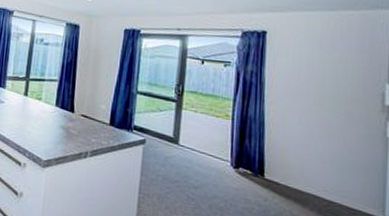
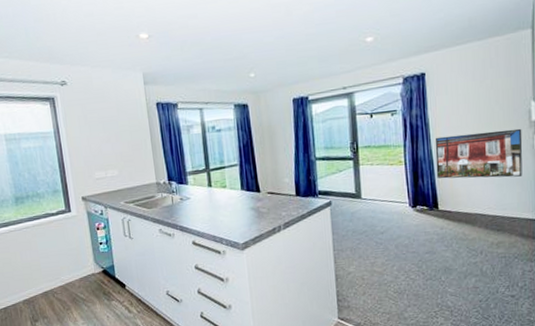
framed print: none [266,99,373,164] -> present [435,128,523,179]

